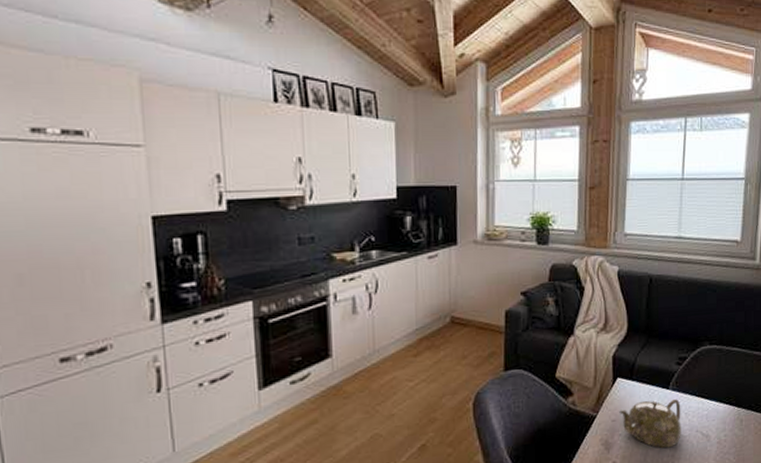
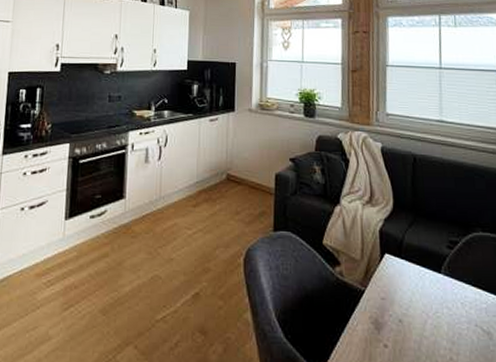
teapot: present [619,399,681,449] -> none [388,282,459,340]

